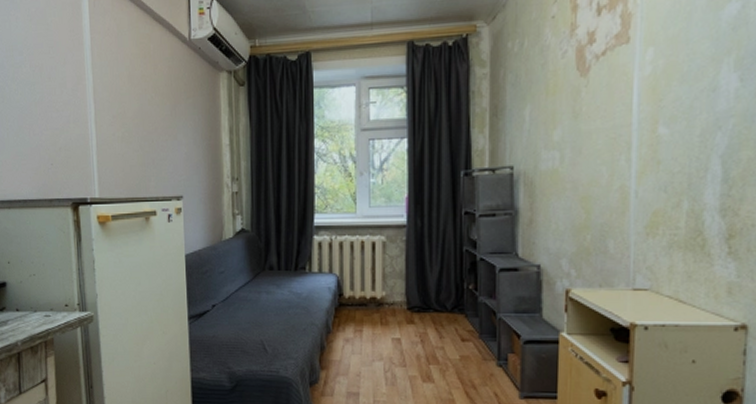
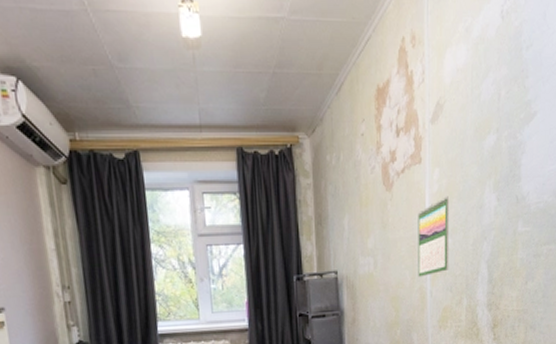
calendar: none [618,79,668,175] -> present [418,196,450,278]

